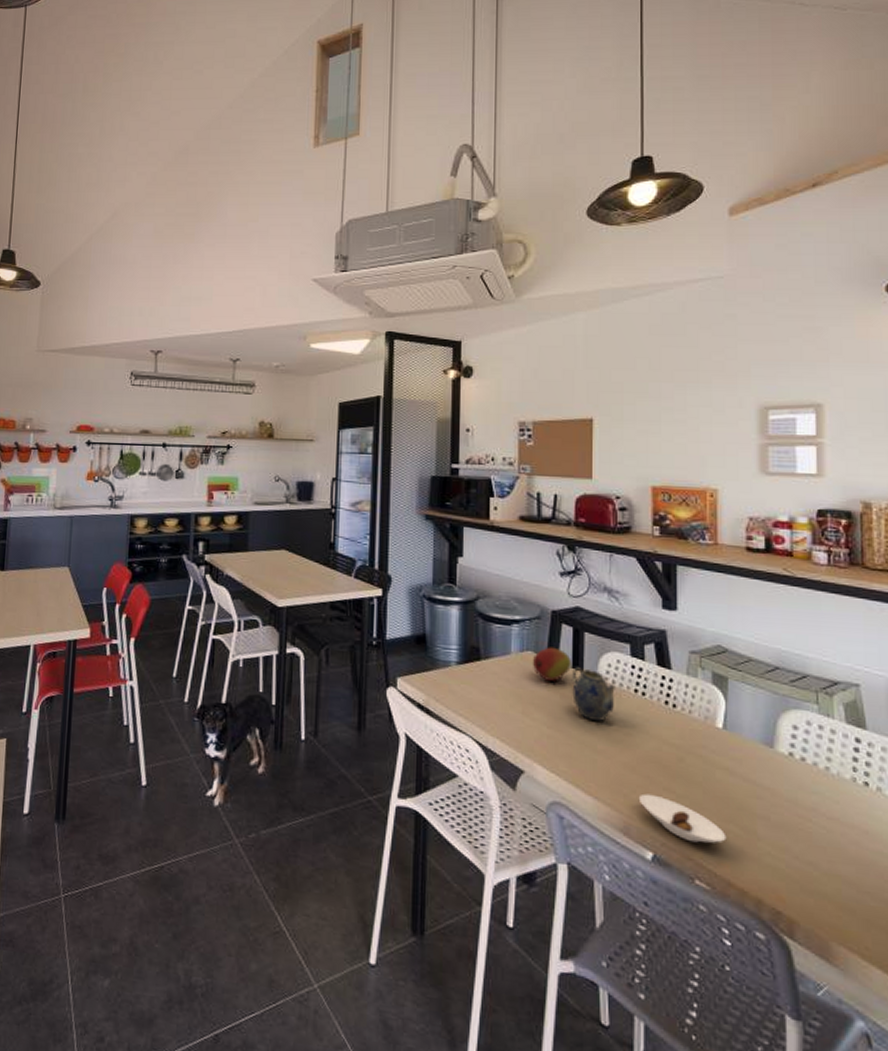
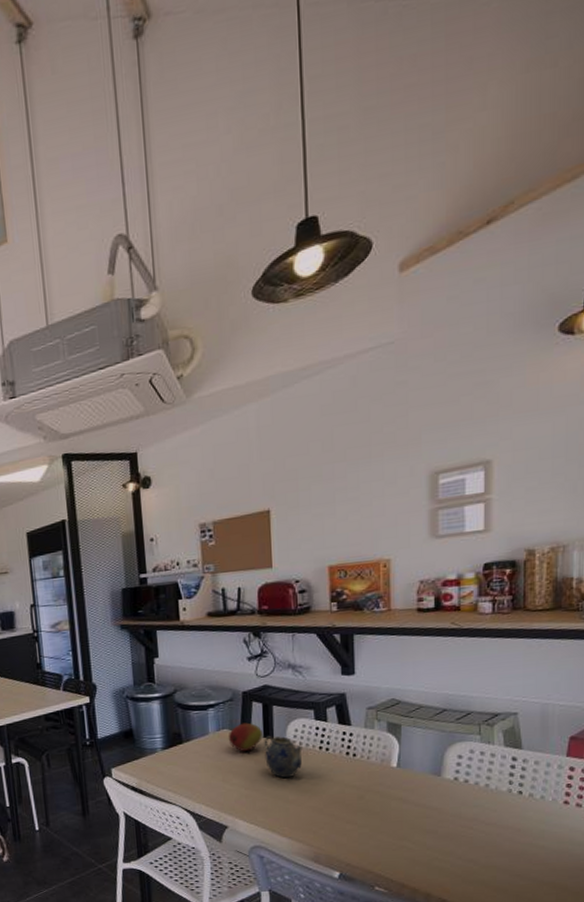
saucer: present [638,793,727,844] -> none [325,828,401,860]

